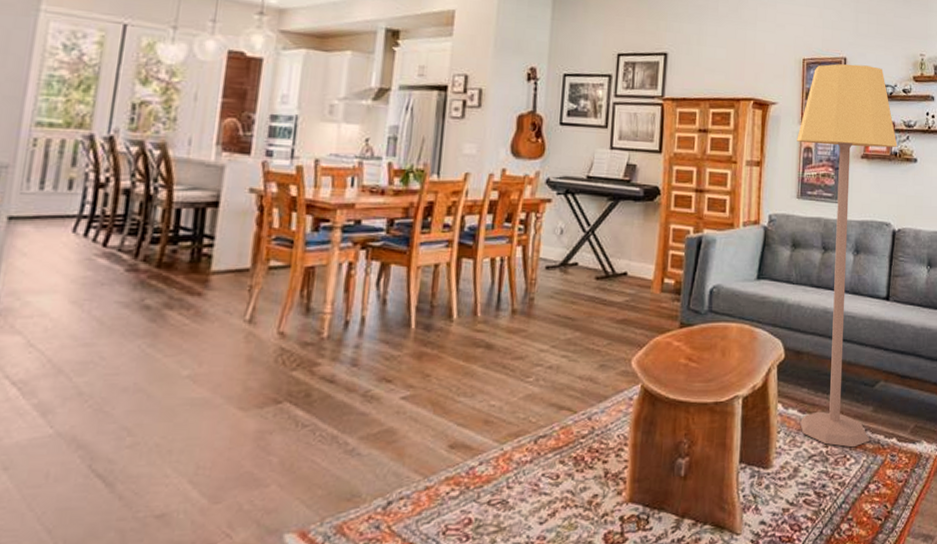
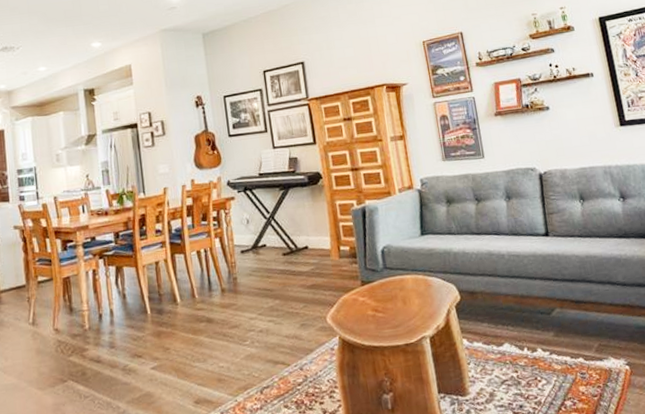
lamp: present [797,64,898,448] -> none [431,34,557,371]

